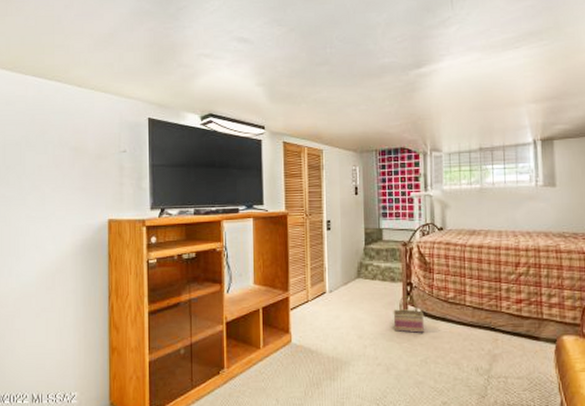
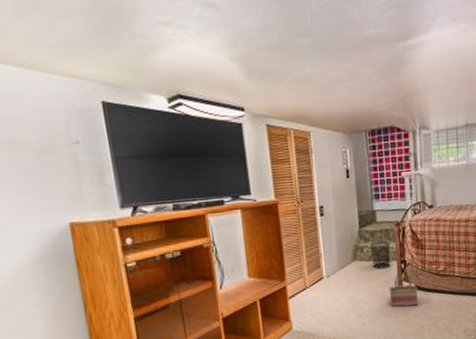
waste bin: none [374,261,397,290] -> present [369,241,391,269]

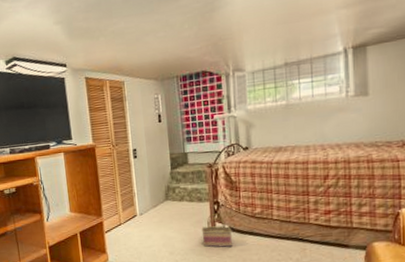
waste bin: present [369,241,391,269] -> none [181,182,204,210]

